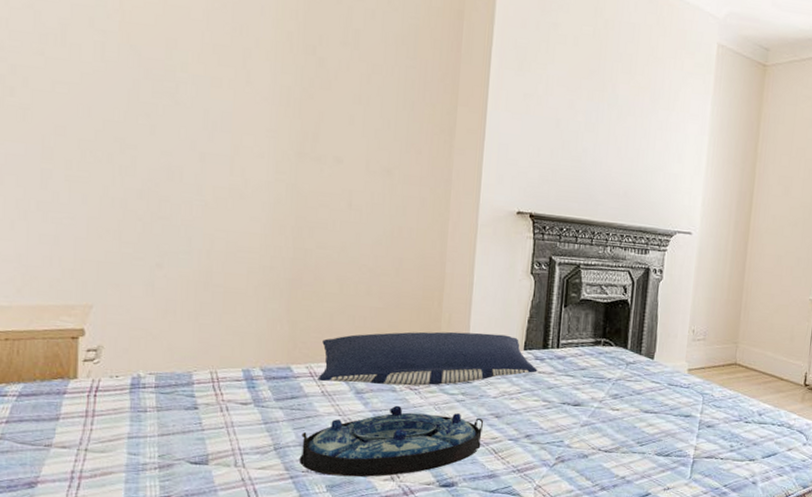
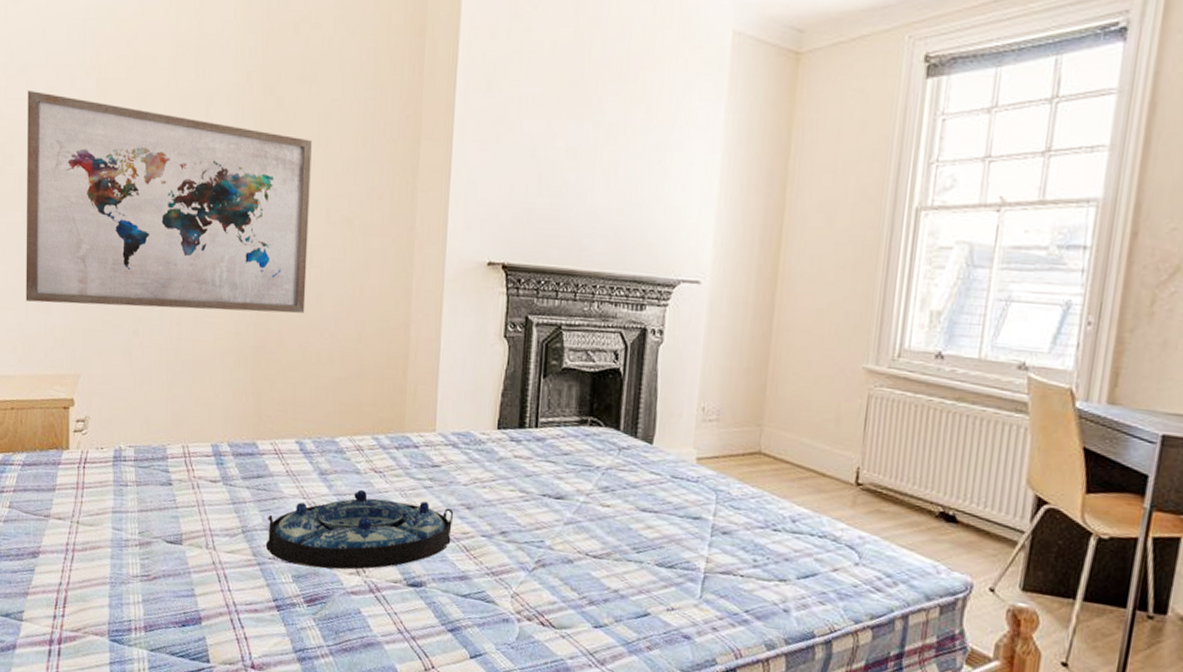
wall art: none [27,25,353,250] -> present [25,91,312,313]
pillow: present [319,331,538,386] -> none [283,405,513,468]

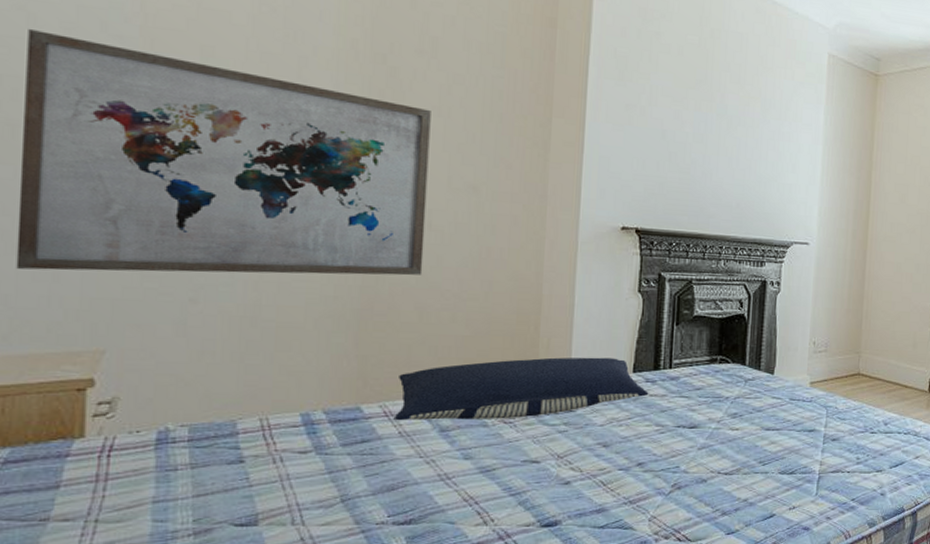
serving tray: present [265,489,454,570] -> none [372,441,590,526]
pillow: none [283,405,513,468] -> present [395,357,649,421]

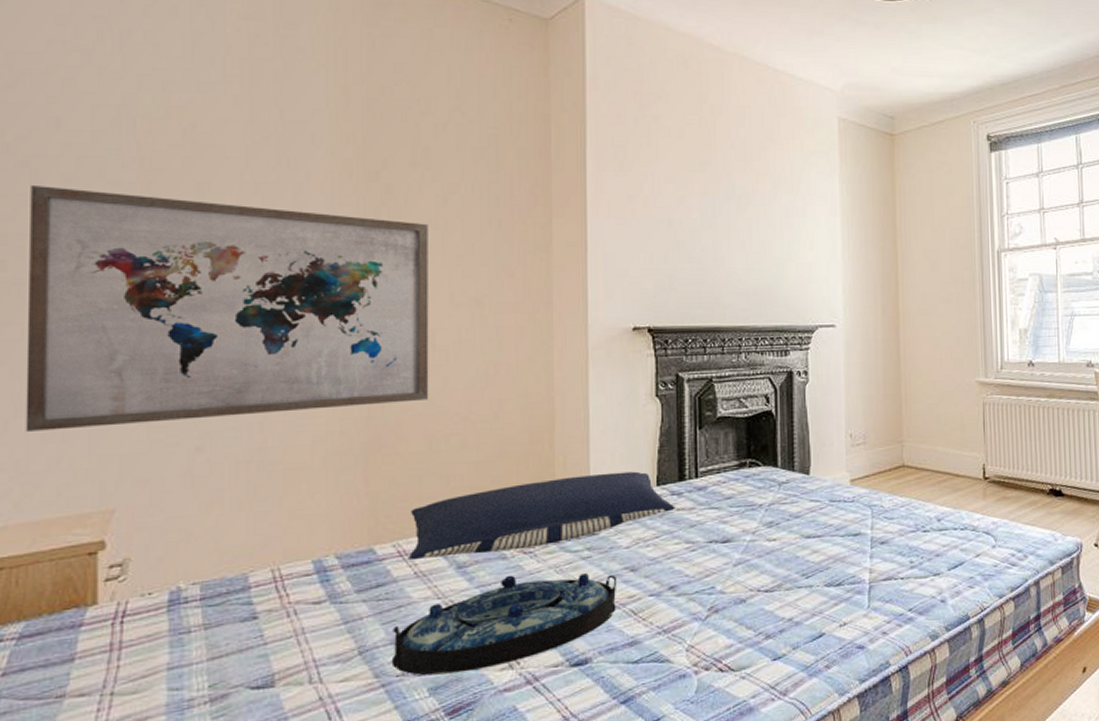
serving tray: none [372,441,590,526] -> present [391,573,617,676]

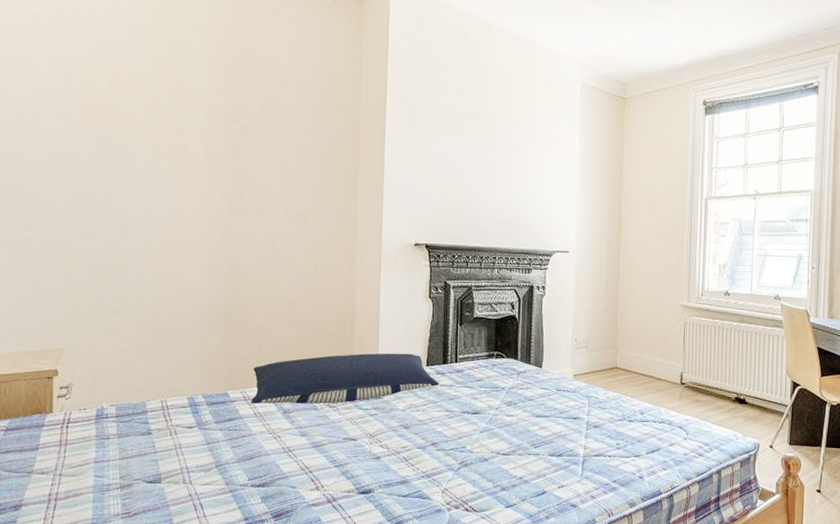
wall art: present [25,186,429,431] -> none [11,118,272,291]
serving tray: present [391,573,617,676] -> none [237,422,395,489]

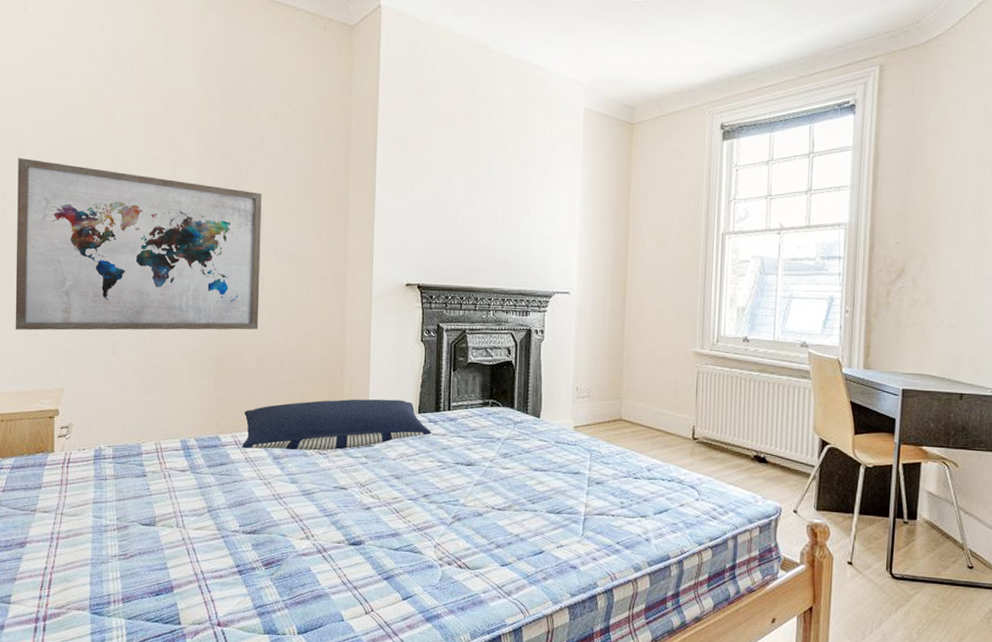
wall art: none [11,118,272,291] -> present [15,158,262,331]

